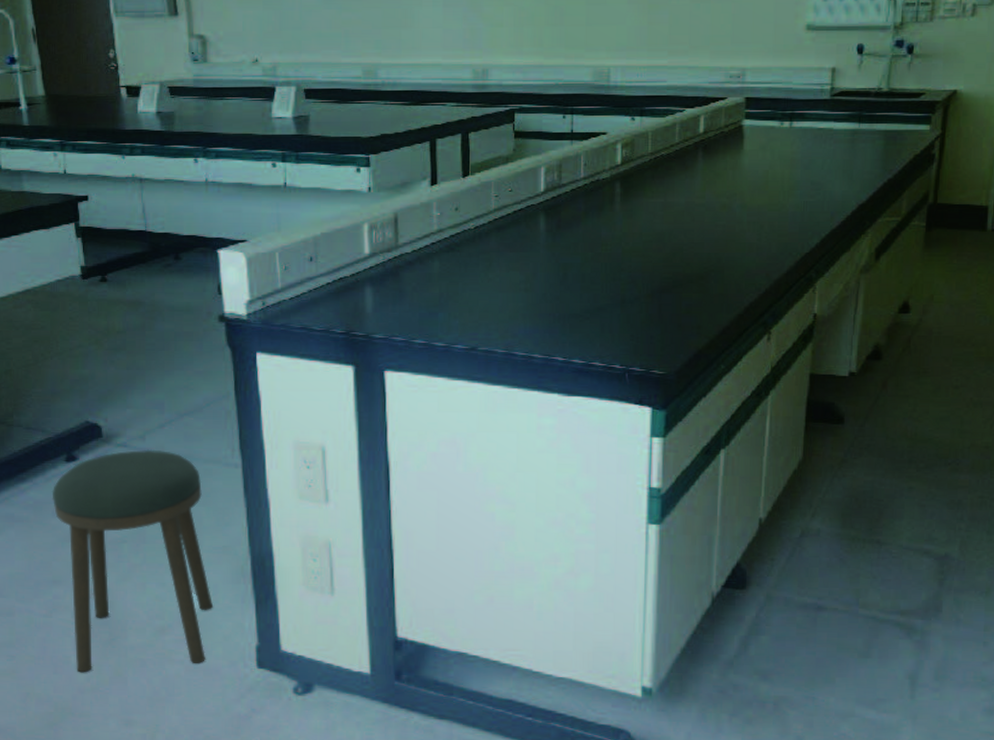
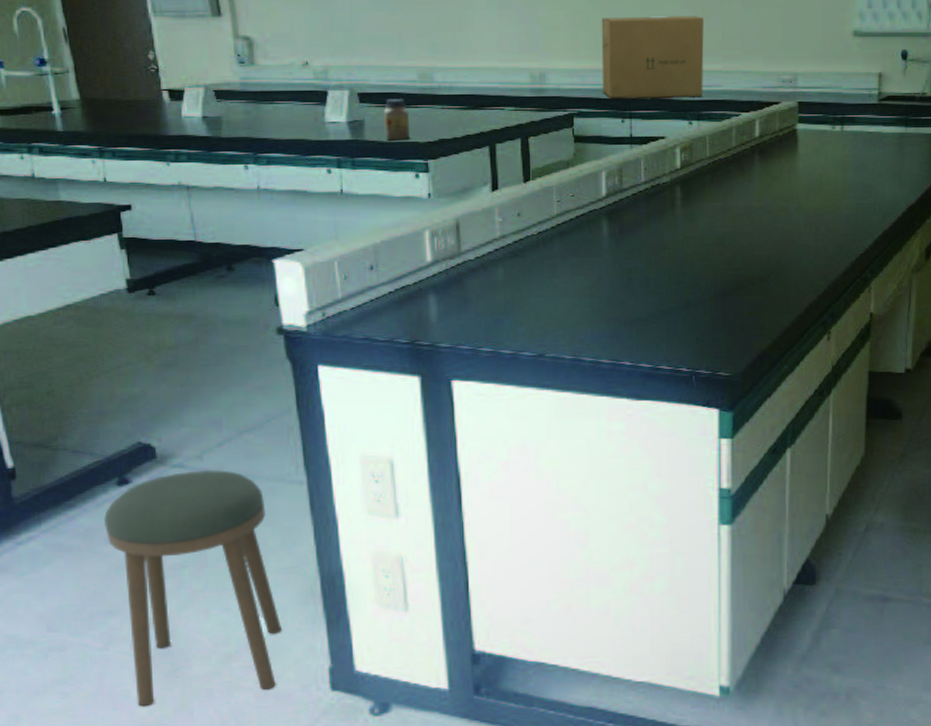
jar: none [327,95,352,137] -> present [383,99,409,142]
box: none [544,11,650,95] -> present [601,16,704,100]

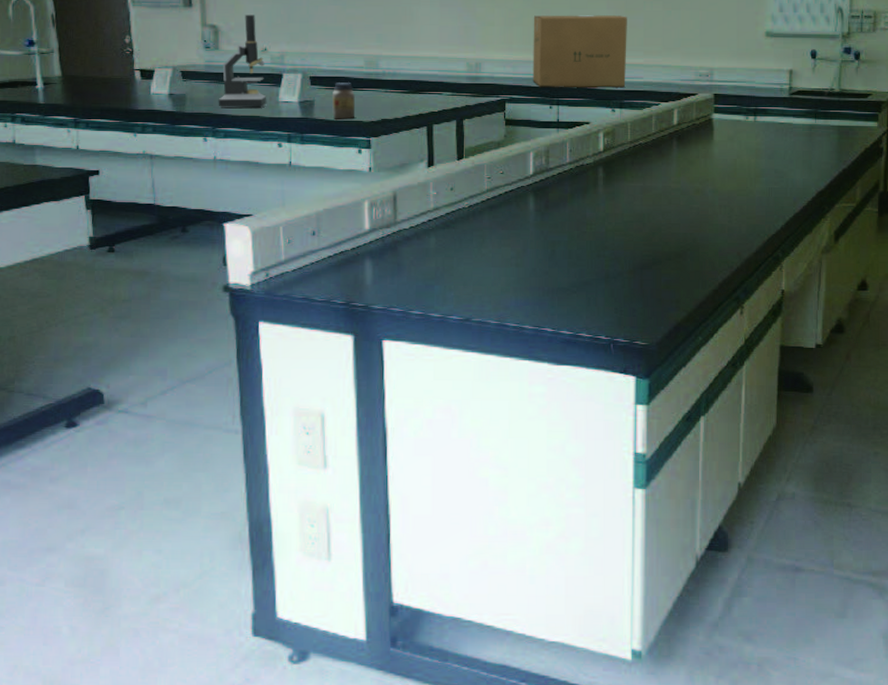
stool: present [103,469,281,707] -> none [50,415,209,644]
microscope: none [257,24,312,132] -> present [218,15,267,109]

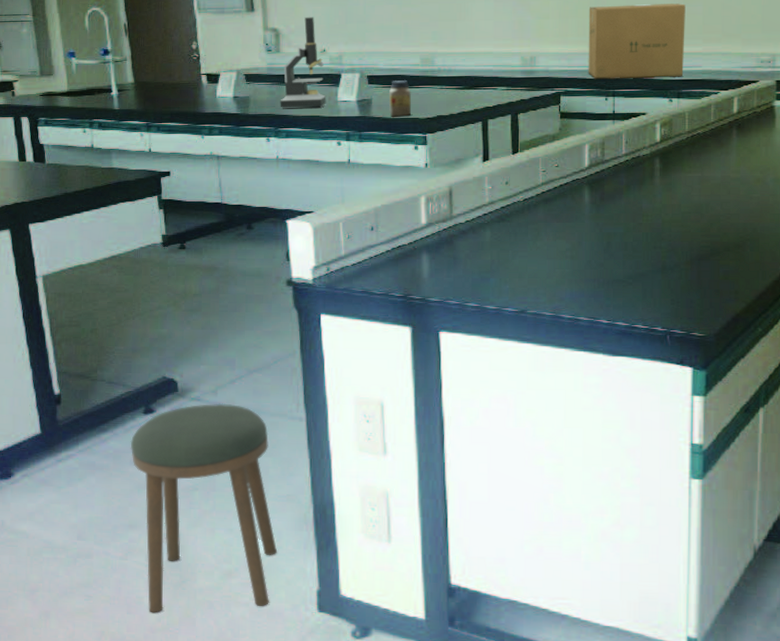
stool: none [50,415,209,644] -> present [130,403,277,613]

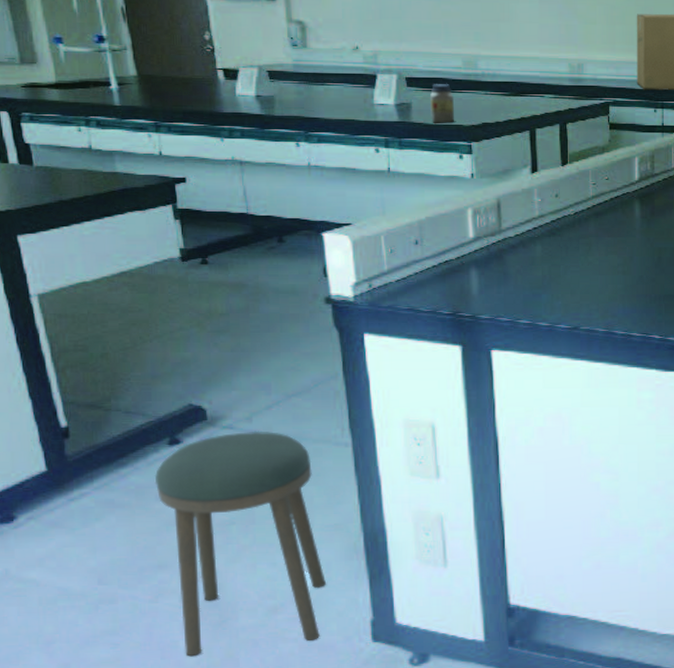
microscope: present [280,17,326,109] -> none [309,10,361,112]

